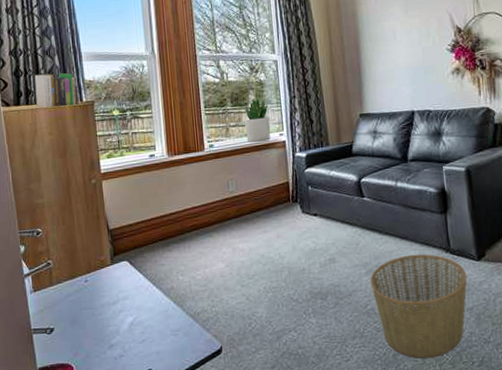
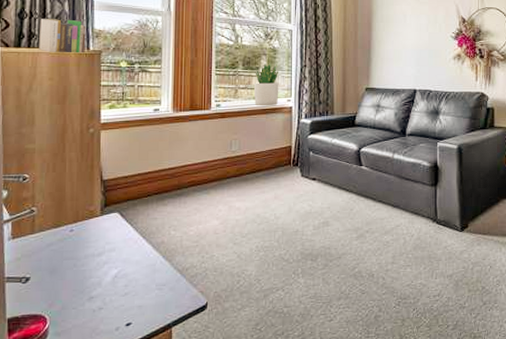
basket: present [370,254,467,359] -> none [360,222,450,321]

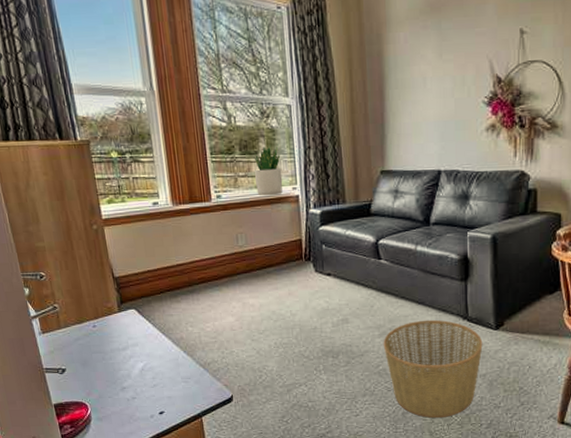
books: present [39,19,86,53] -> none [21,106,73,145]
basket: none [360,222,450,321] -> present [383,319,483,418]

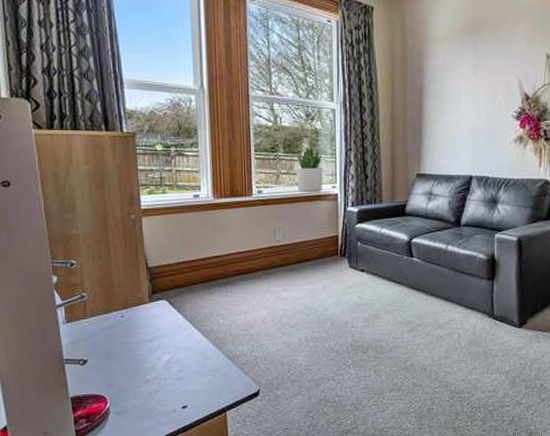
basket: present [383,319,483,418] -> none [412,317,507,414]

